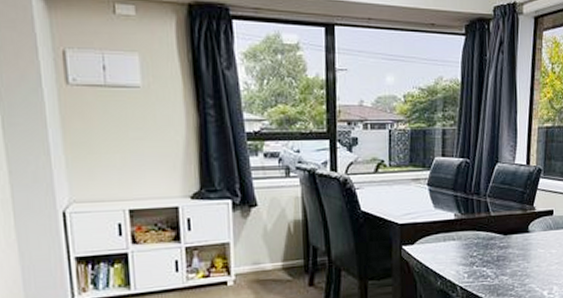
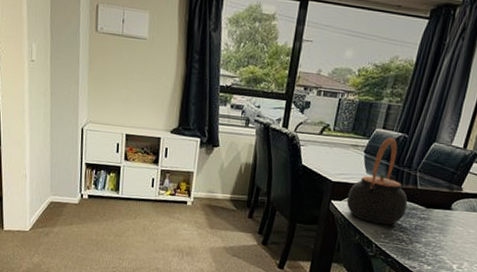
teapot: none [419,164,485,263] -> present [346,137,408,225]

